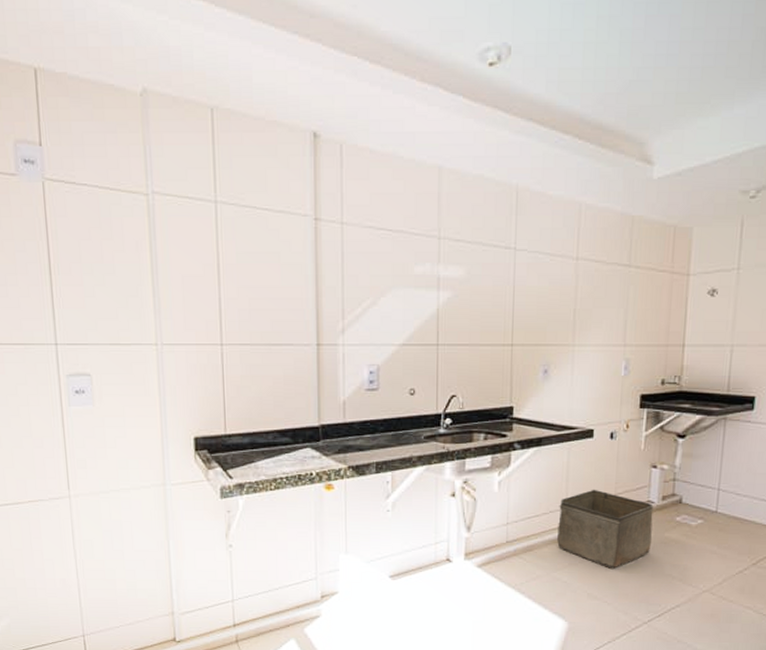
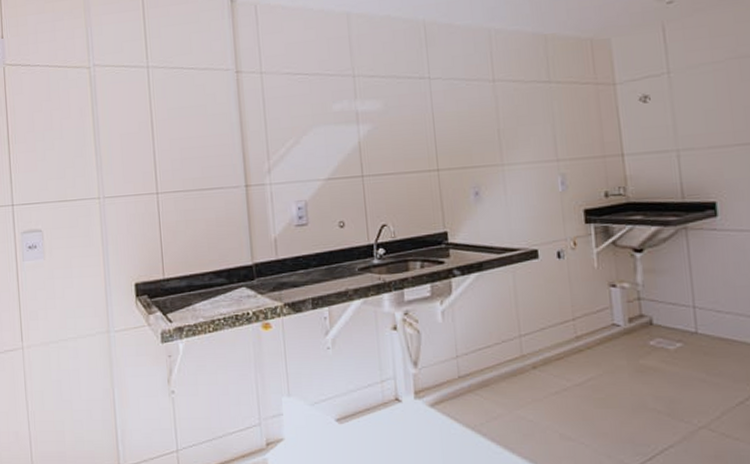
storage bin: present [557,489,654,569] -> none [511,314,626,404]

